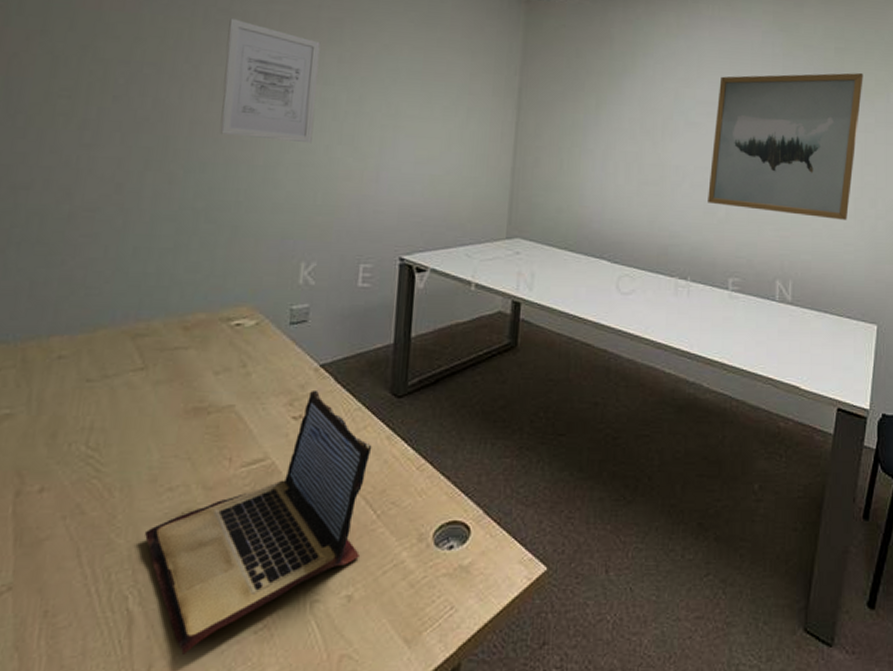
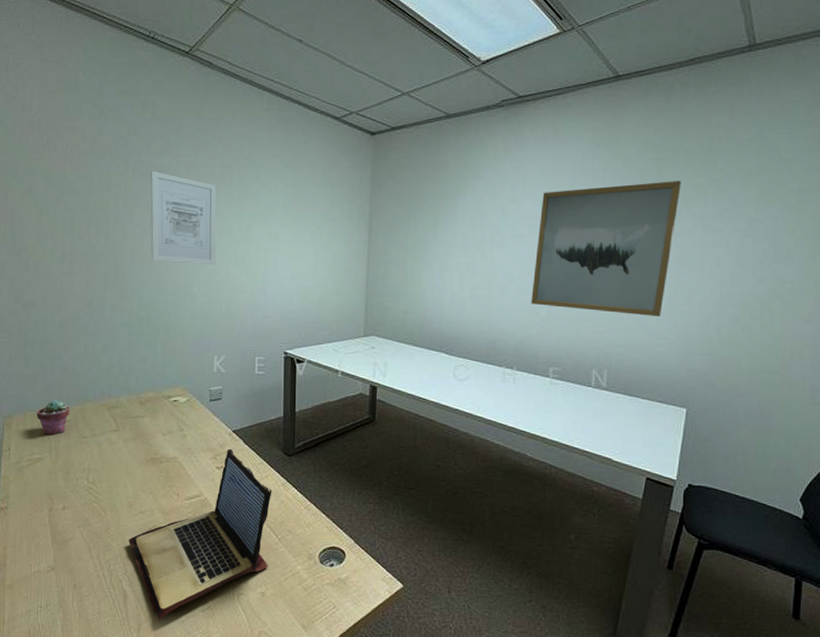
potted succulent: none [11,326,69,378] -> present [36,400,70,435]

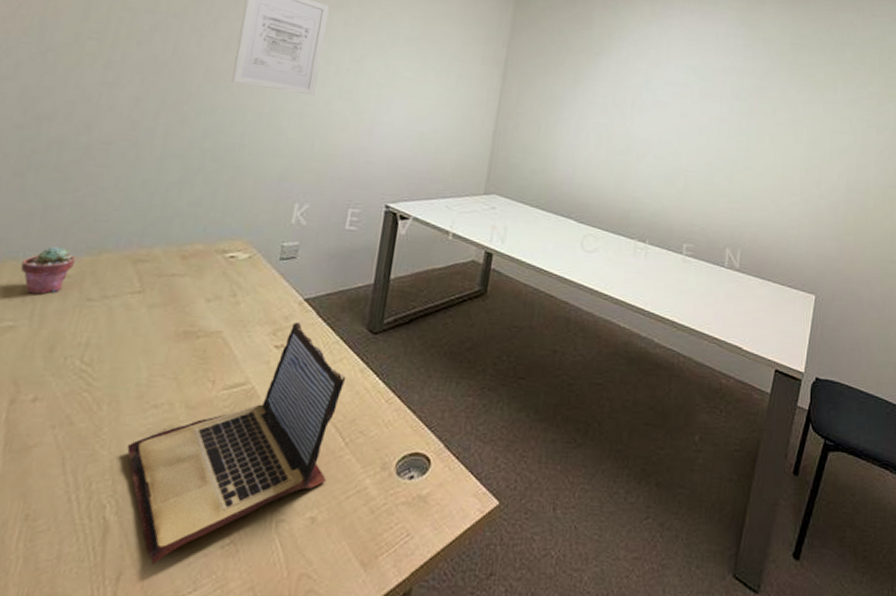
wall art: present [531,181,681,317] -> none [668,61,815,198]

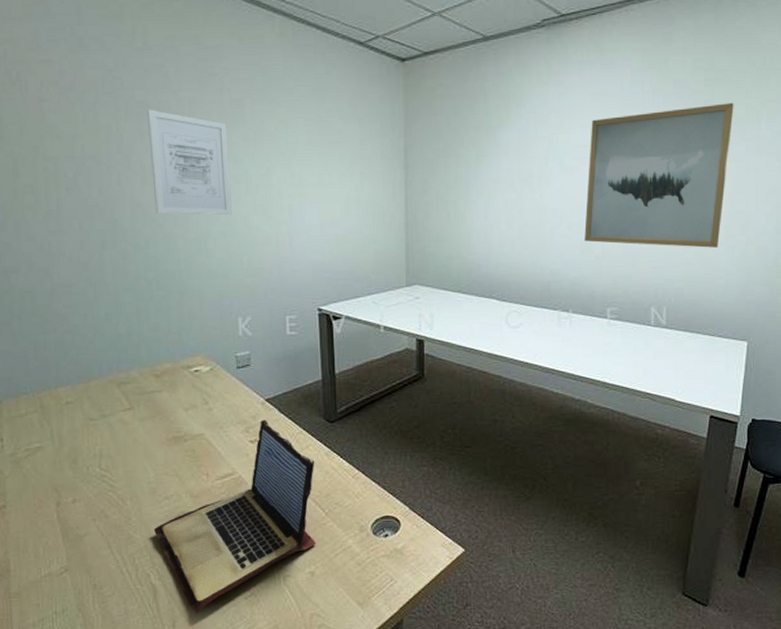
potted succulent: present [20,246,76,295] -> none [31,380,72,420]
wall art: none [668,61,815,198] -> present [584,103,734,248]

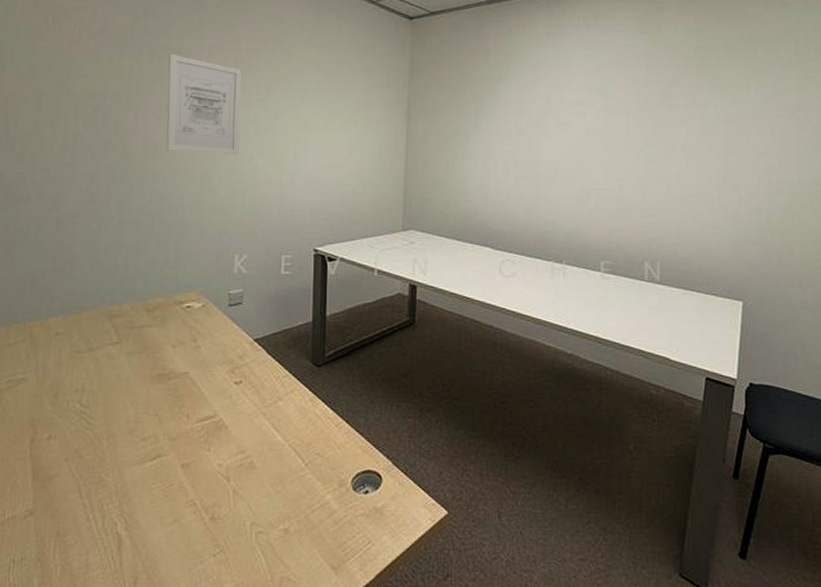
laptop: present [153,419,316,614] -> none [126,360,299,570]
wall art: present [584,103,734,248] -> none [579,68,724,205]

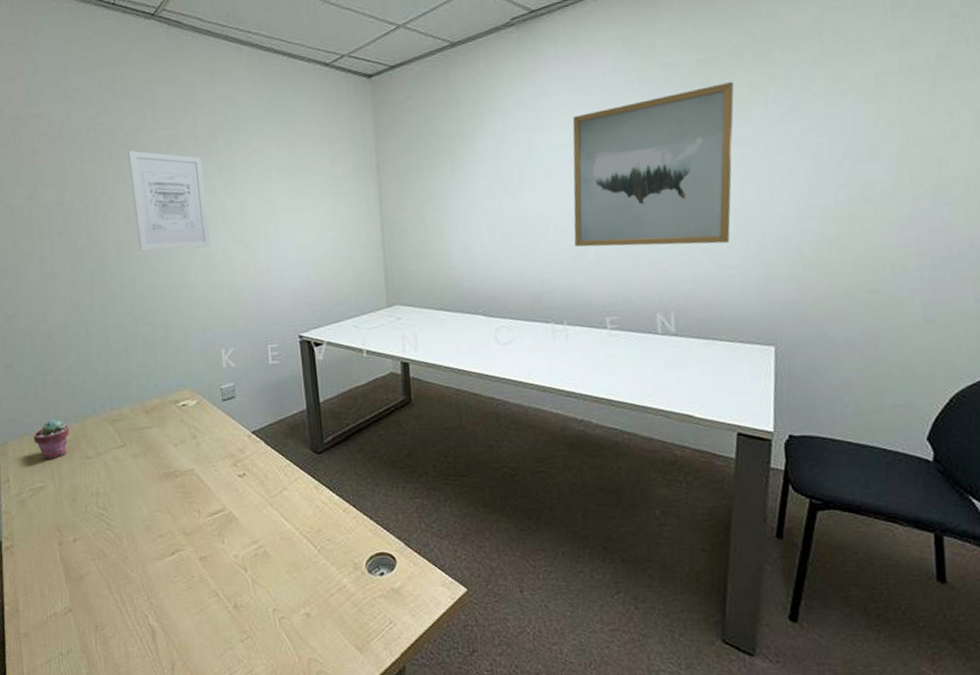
potted succulent: none [22,309,63,350] -> present [33,419,69,459]
wall art: none [579,68,724,205] -> present [572,82,734,247]

